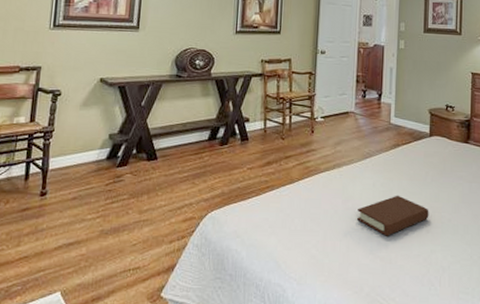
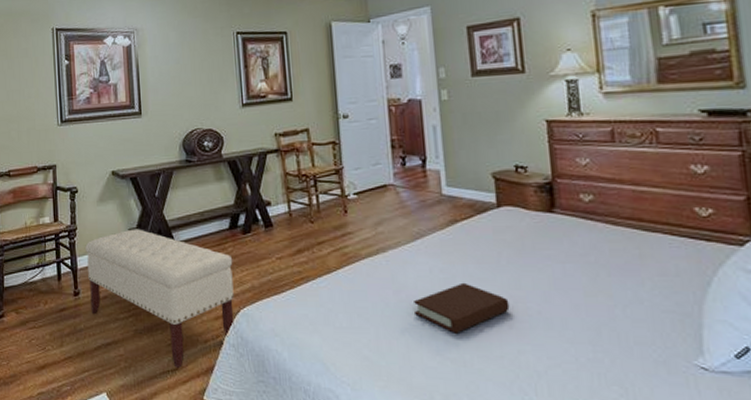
bench: none [57,134,208,267] -> present [85,229,235,368]

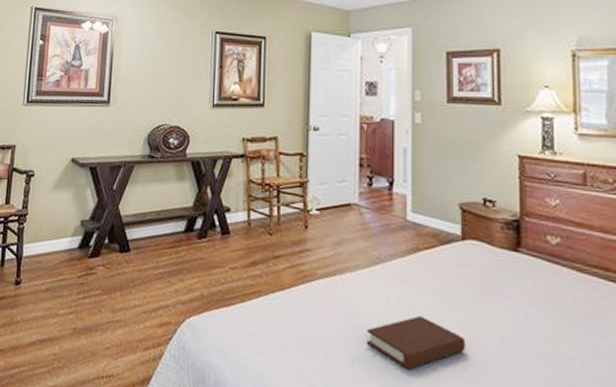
bench: present [85,229,235,368] -> none [30,220,185,375]

